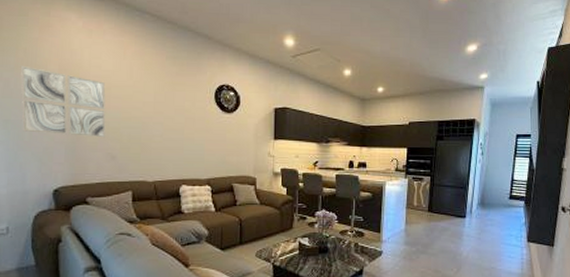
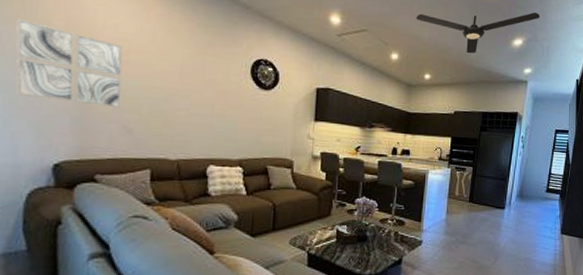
ceiling fan: none [366,16,495,64] -> present [416,12,540,54]

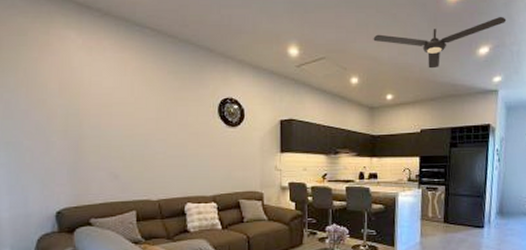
wall art: present [16,18,123,109] -> none [21,85,109,157]

